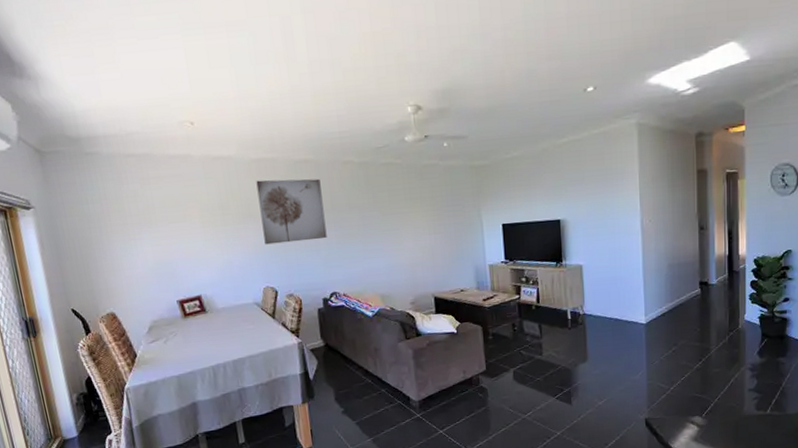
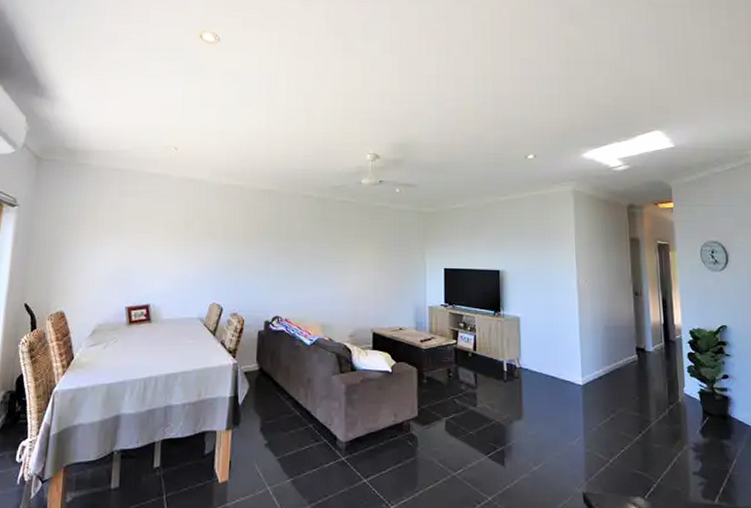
wall art: present [256,178,327,245] -> none [219,203,280,264]

